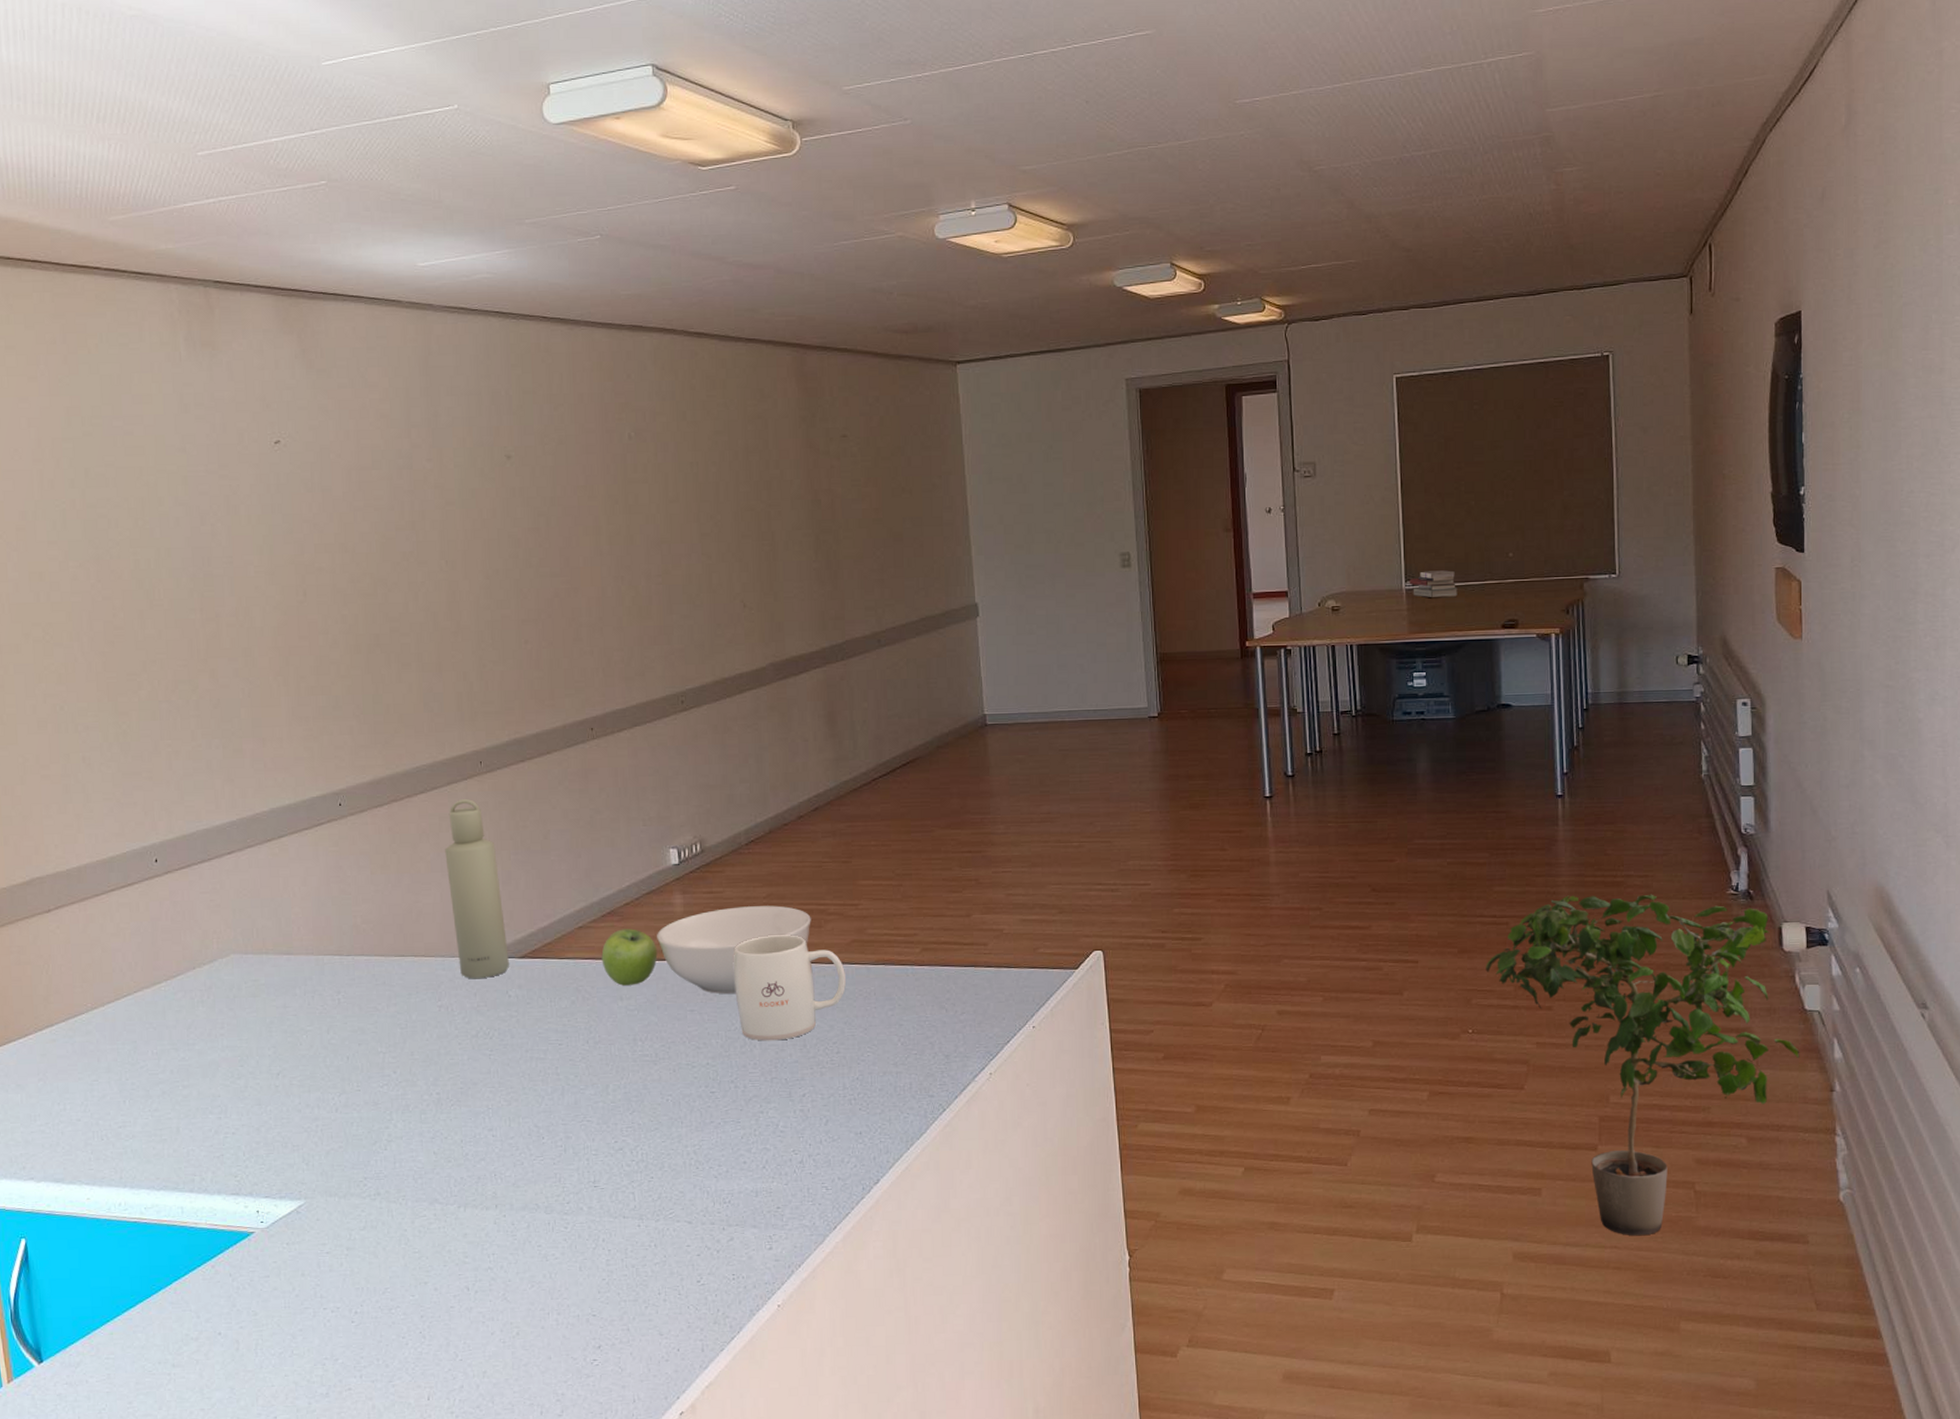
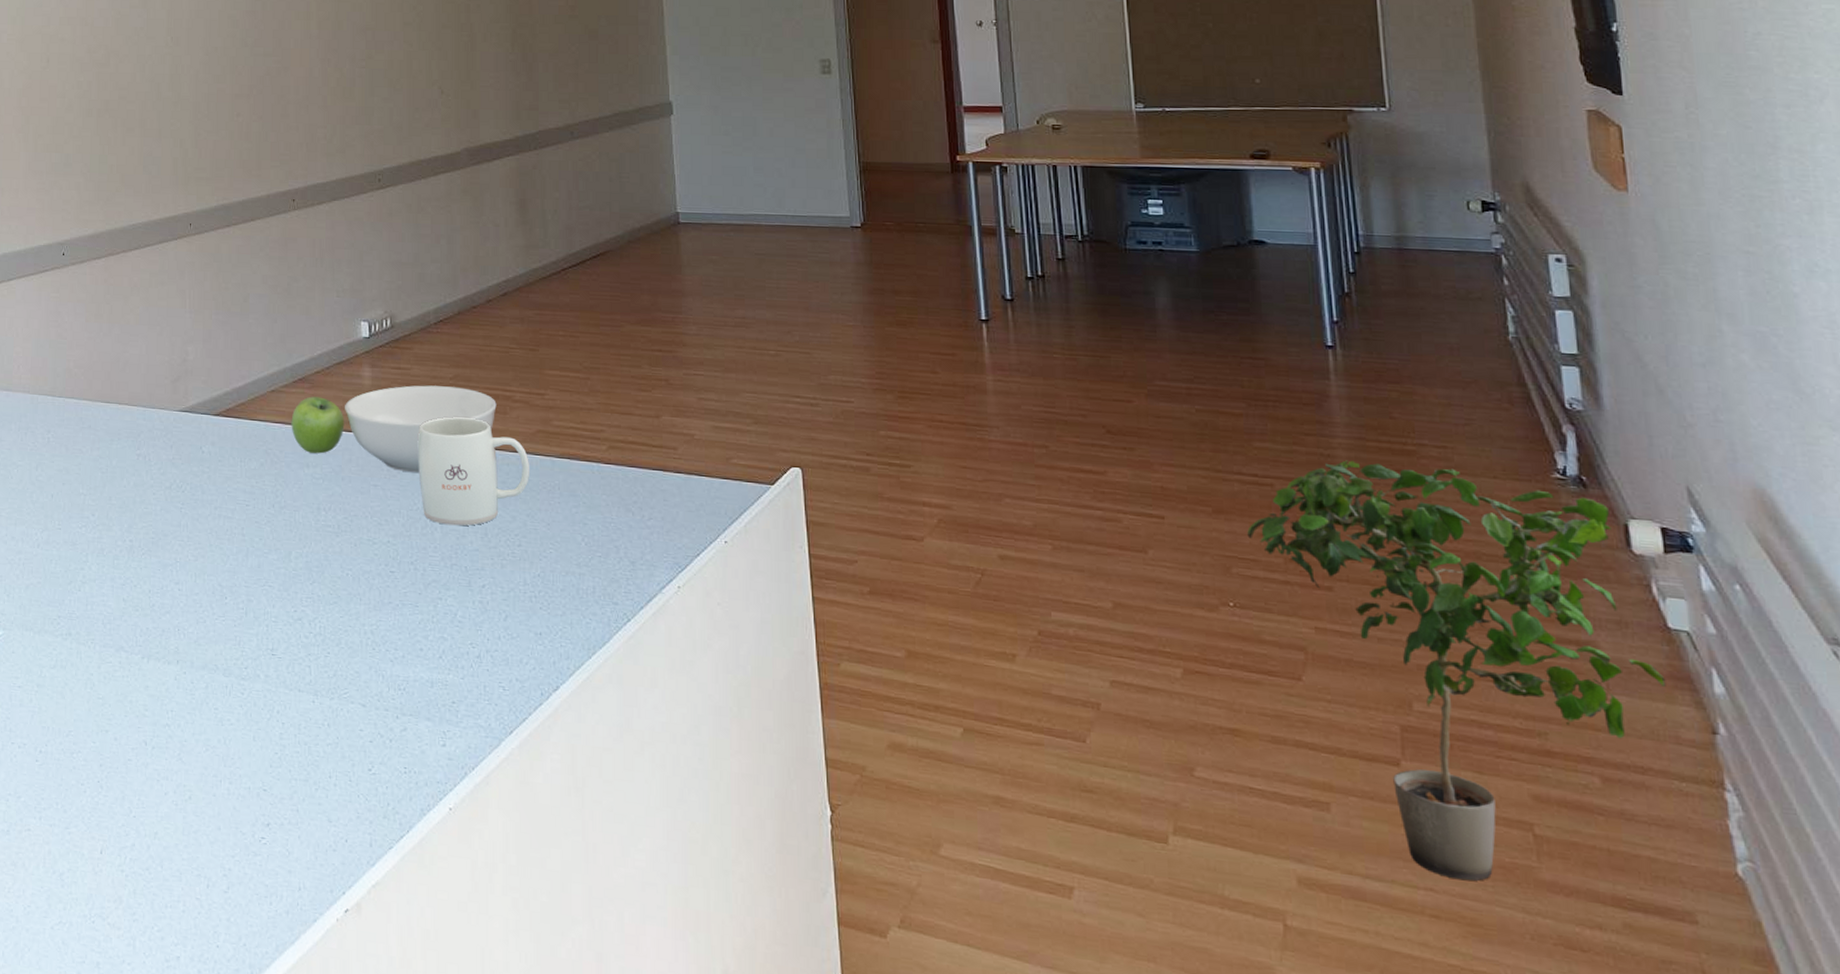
bottle: present [445,798,510,979] -> none [153,257,205,432]
books: present [1409,570,1457,600] -> none [1139,93,1196,124]

